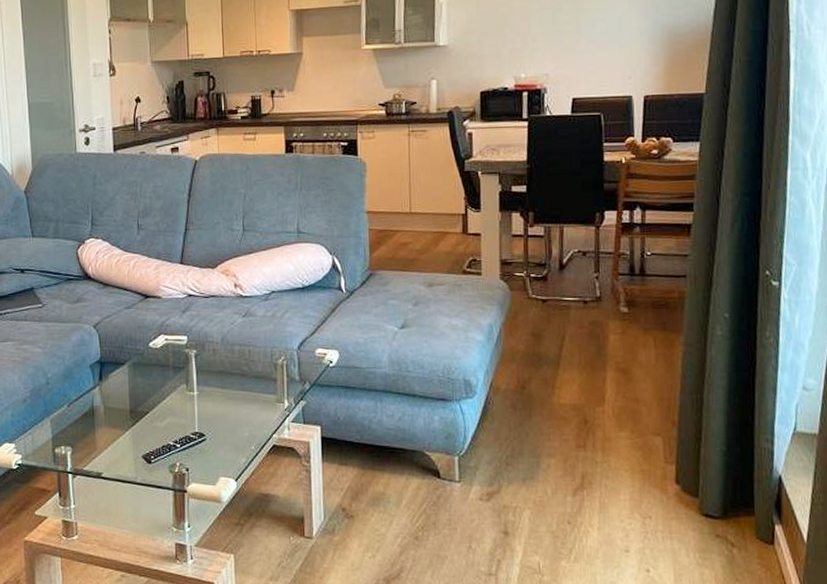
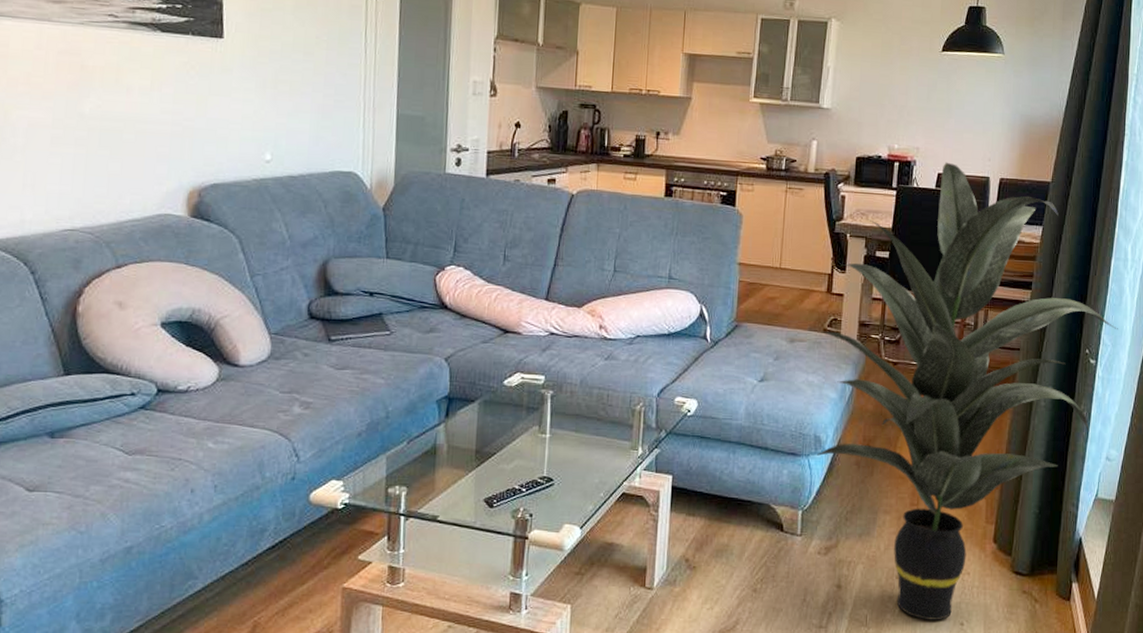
indoor plant: none [460,85,803,567] -> present [817,162,1118,620]

